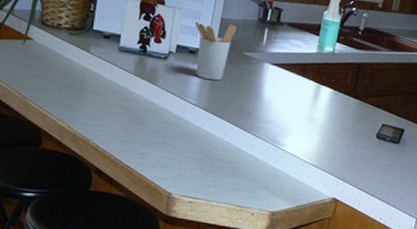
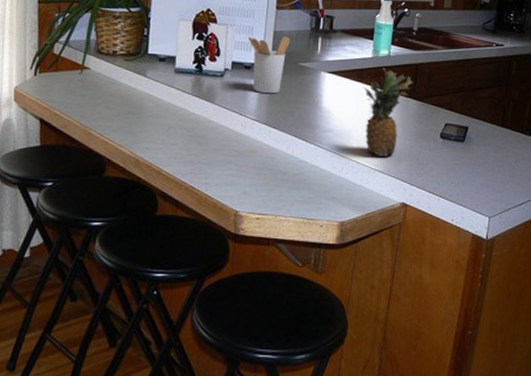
fruit: none [303,64,354,152] -> present [364,68,413,156]

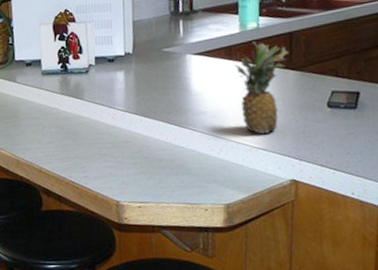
utensil holder: present [249,36,290,94] -> none [108,24,150,84]

